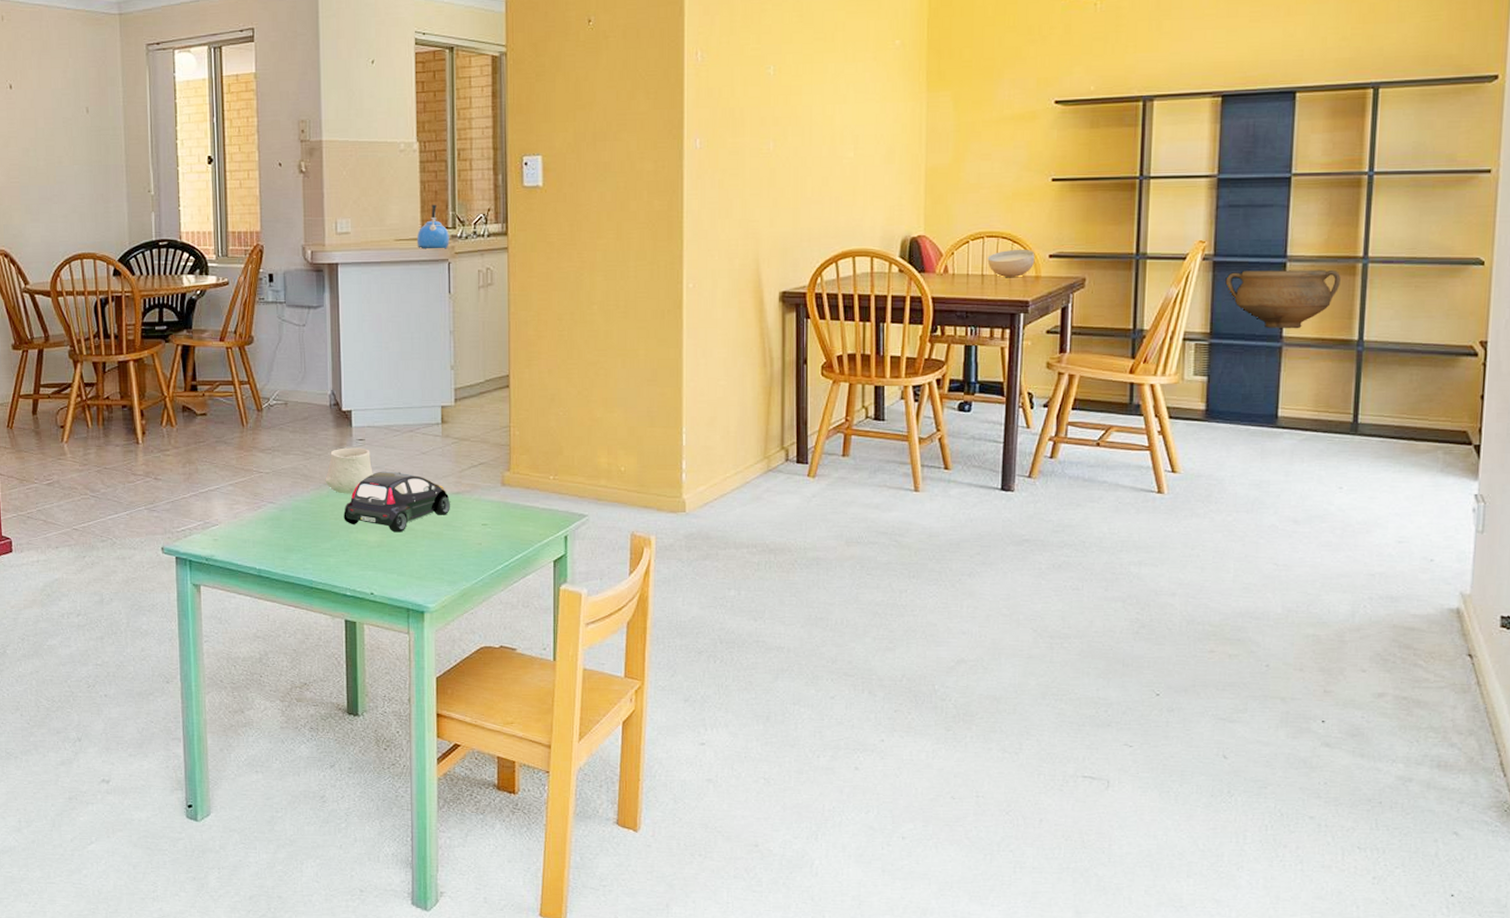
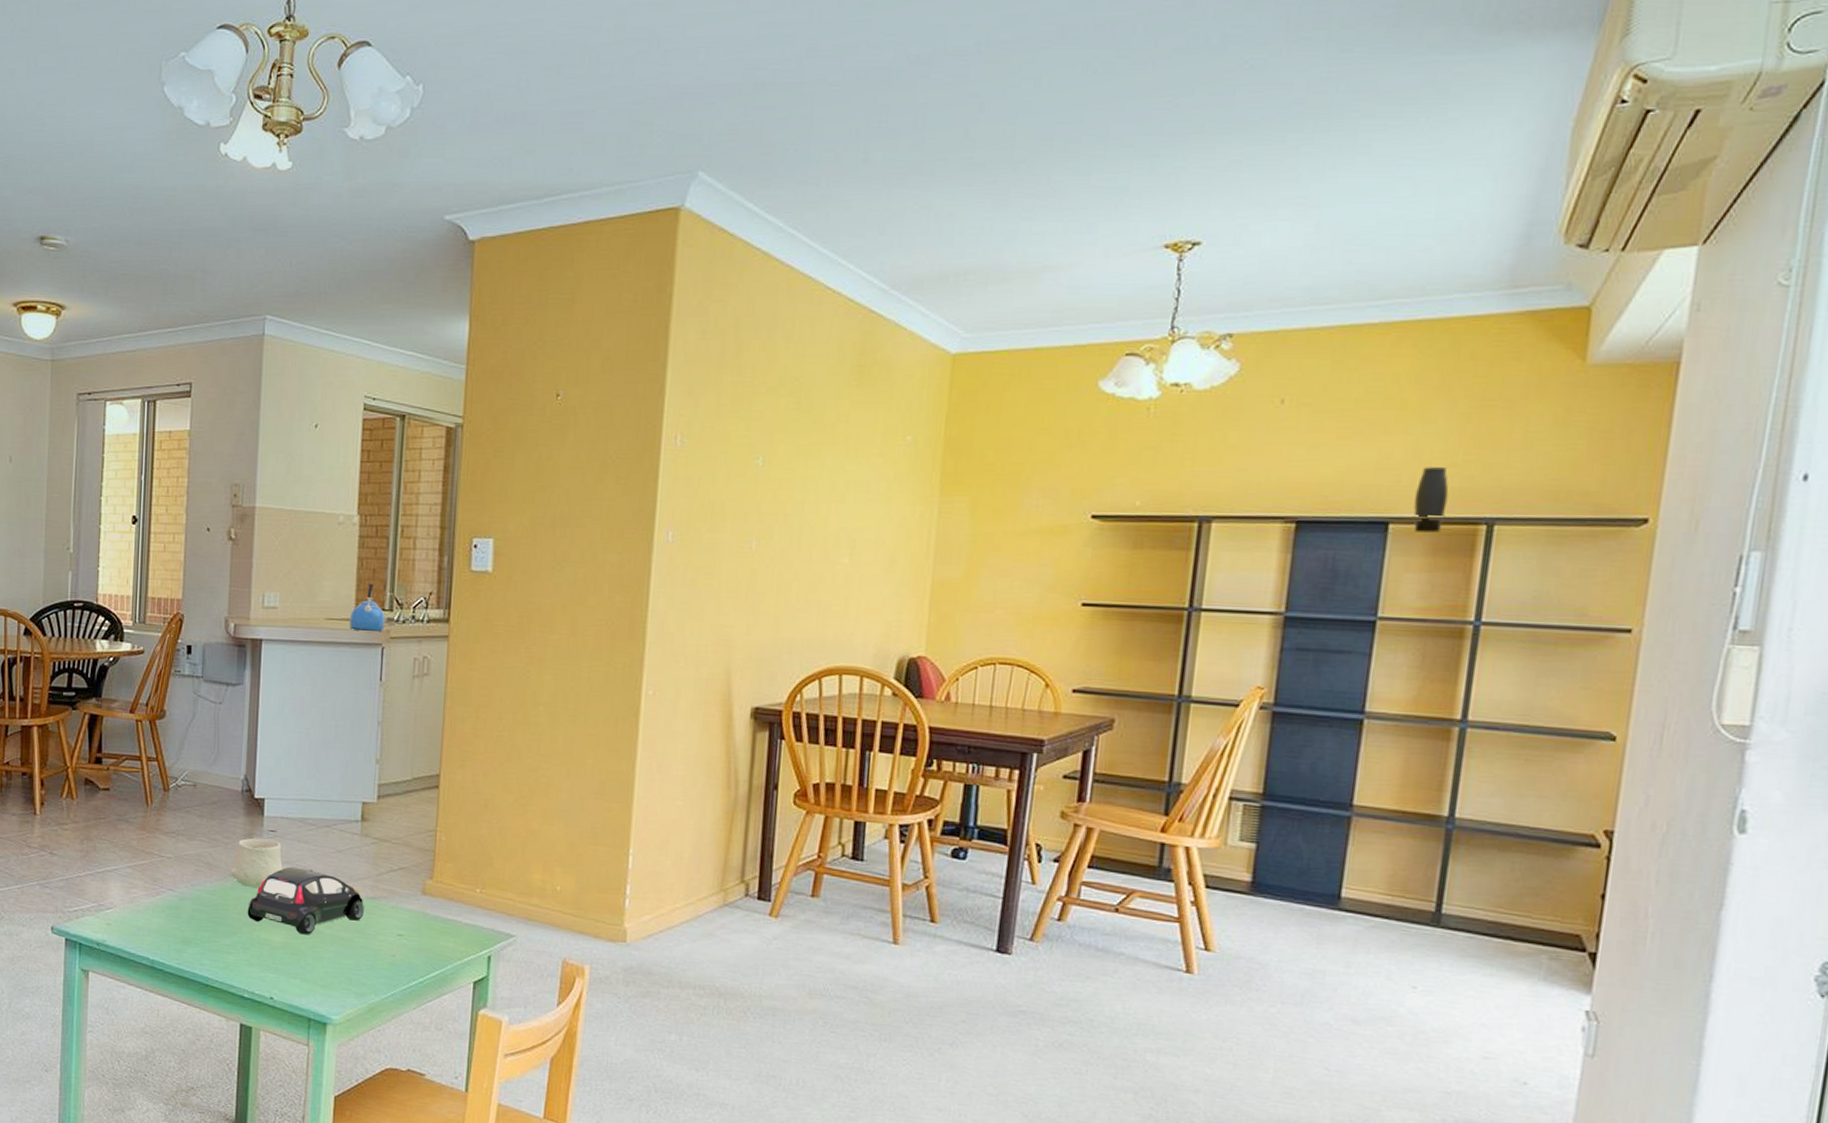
bowl: present [987,249,1035,278] -> none [997,680,1056,713]
ceramic pot: present [1225,269,1341,329] -> none [1286,725,1431,798]
vase: none [1315,41,1342,98] -> present [1414,467,1449,533]

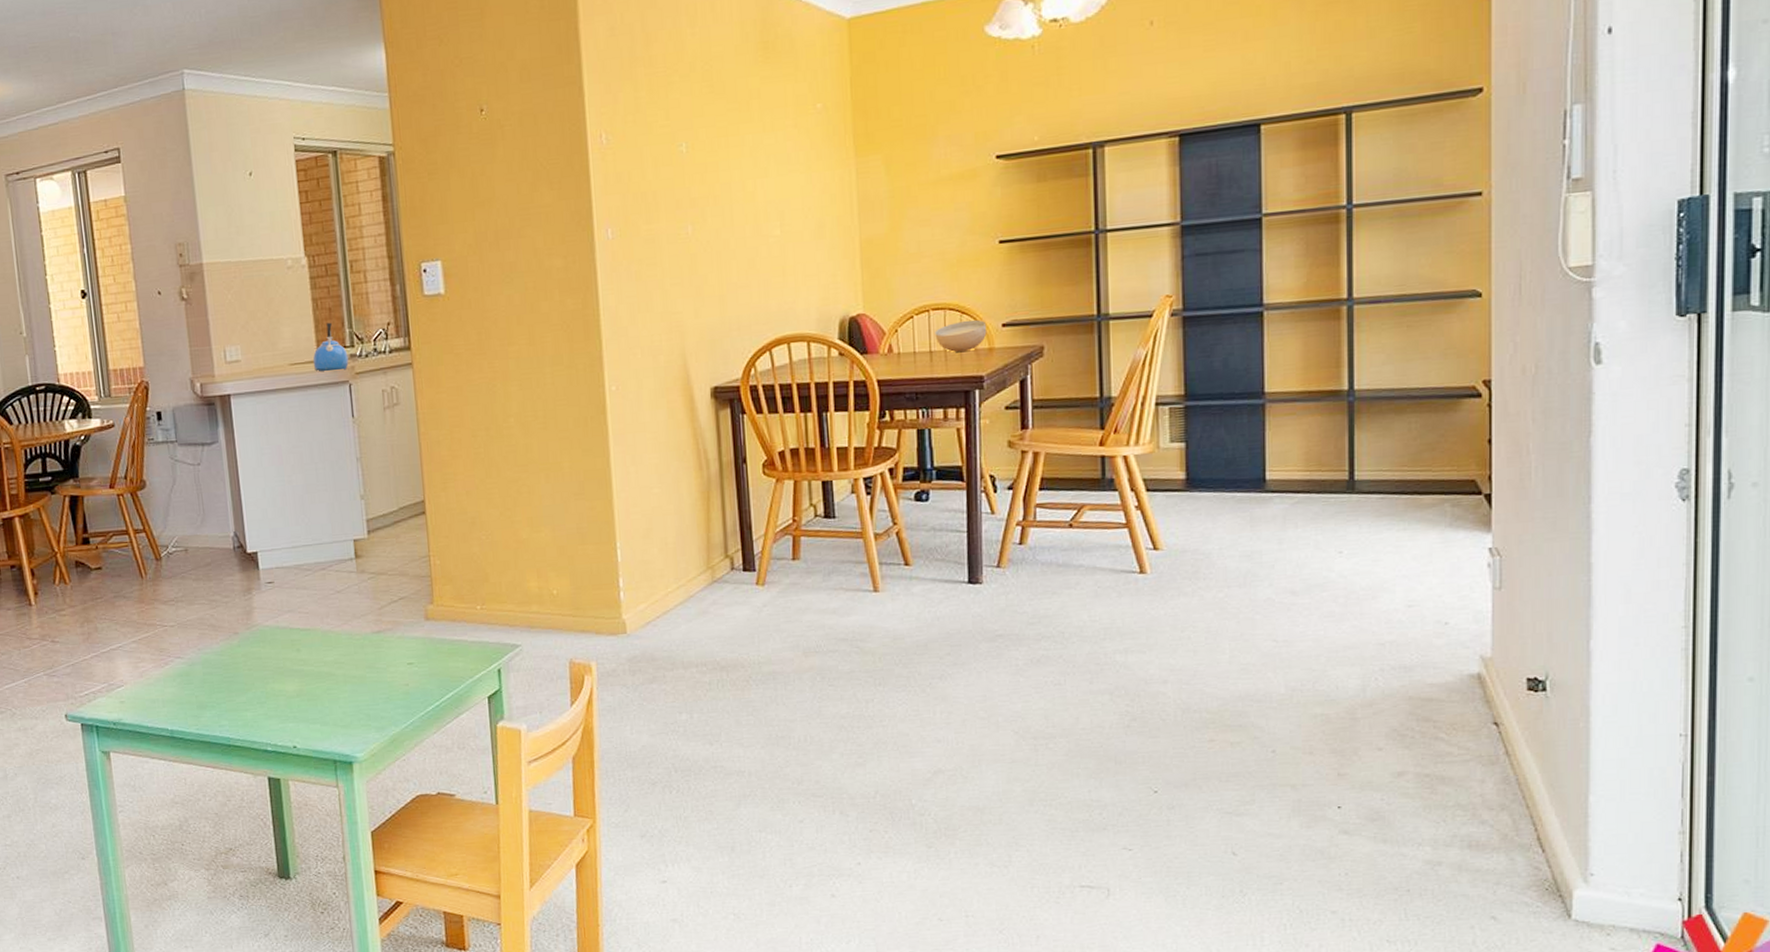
cup: present [230,838,283,889] -> none [234,591,286,643]
toy car: present [247,866,364,935] -> none [257,614,372,680]
bowl: none [997,680,1056,713] -> present [934,319,987,353]
vase: present [1414,467,1449,533] -> none [1280,65,1309,129]

